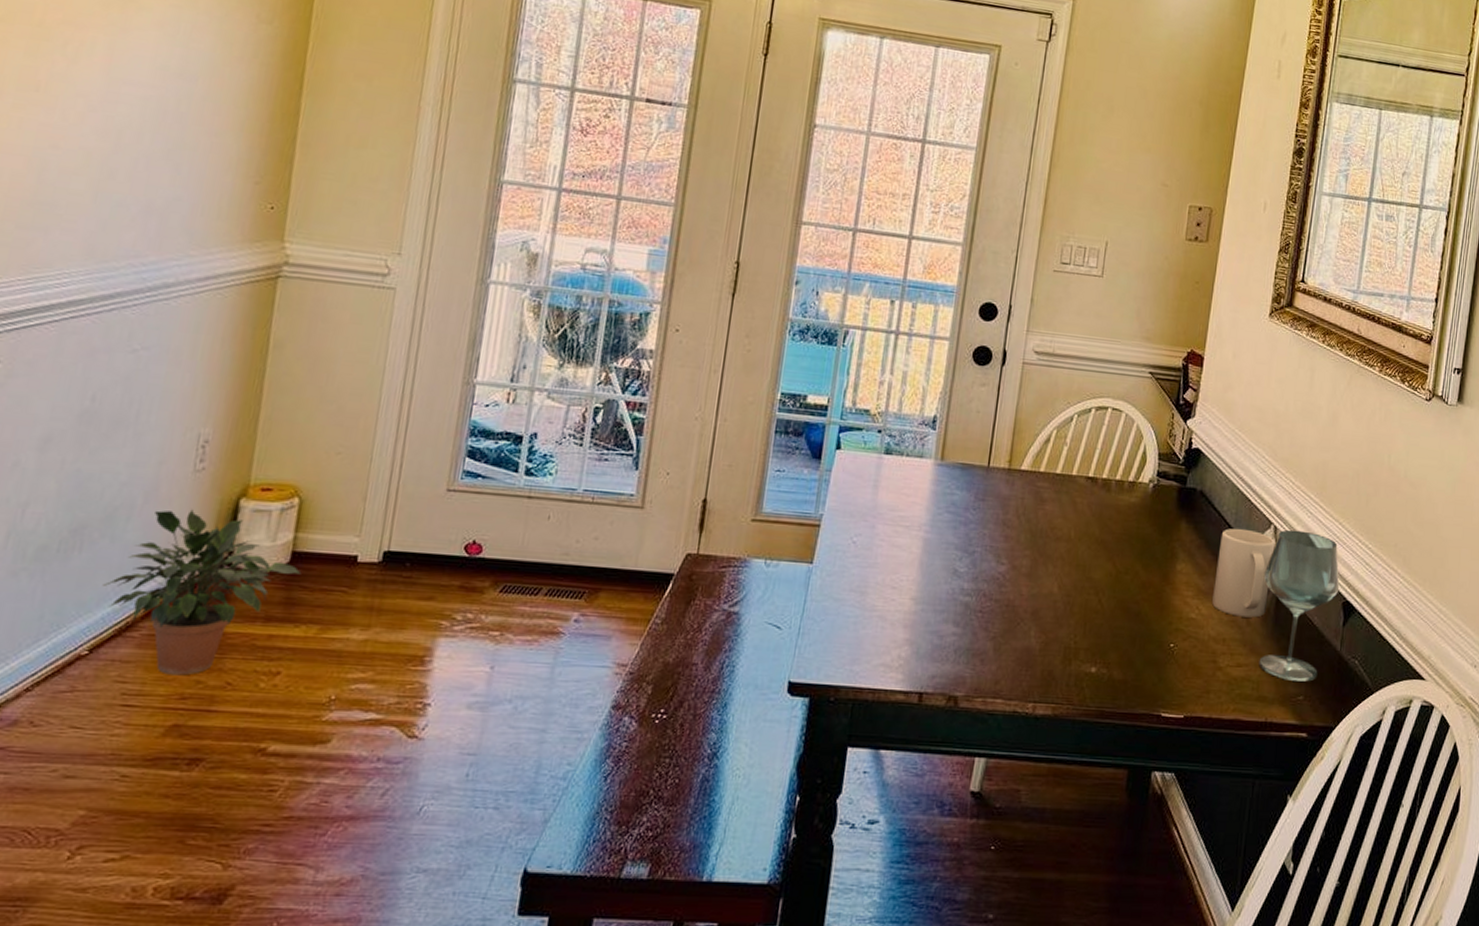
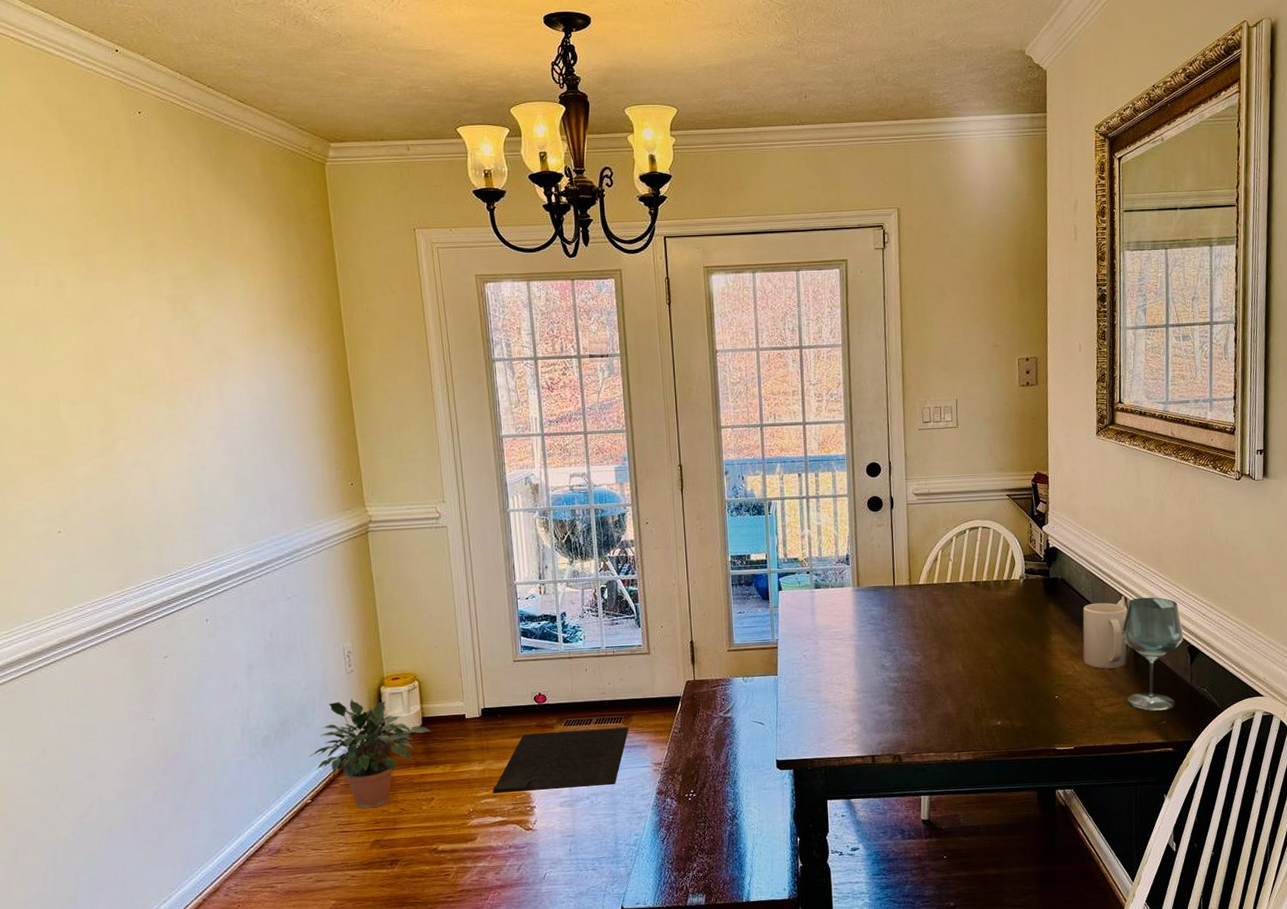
door mat: none [371,597,592,686] -> present [492,727,629,793]

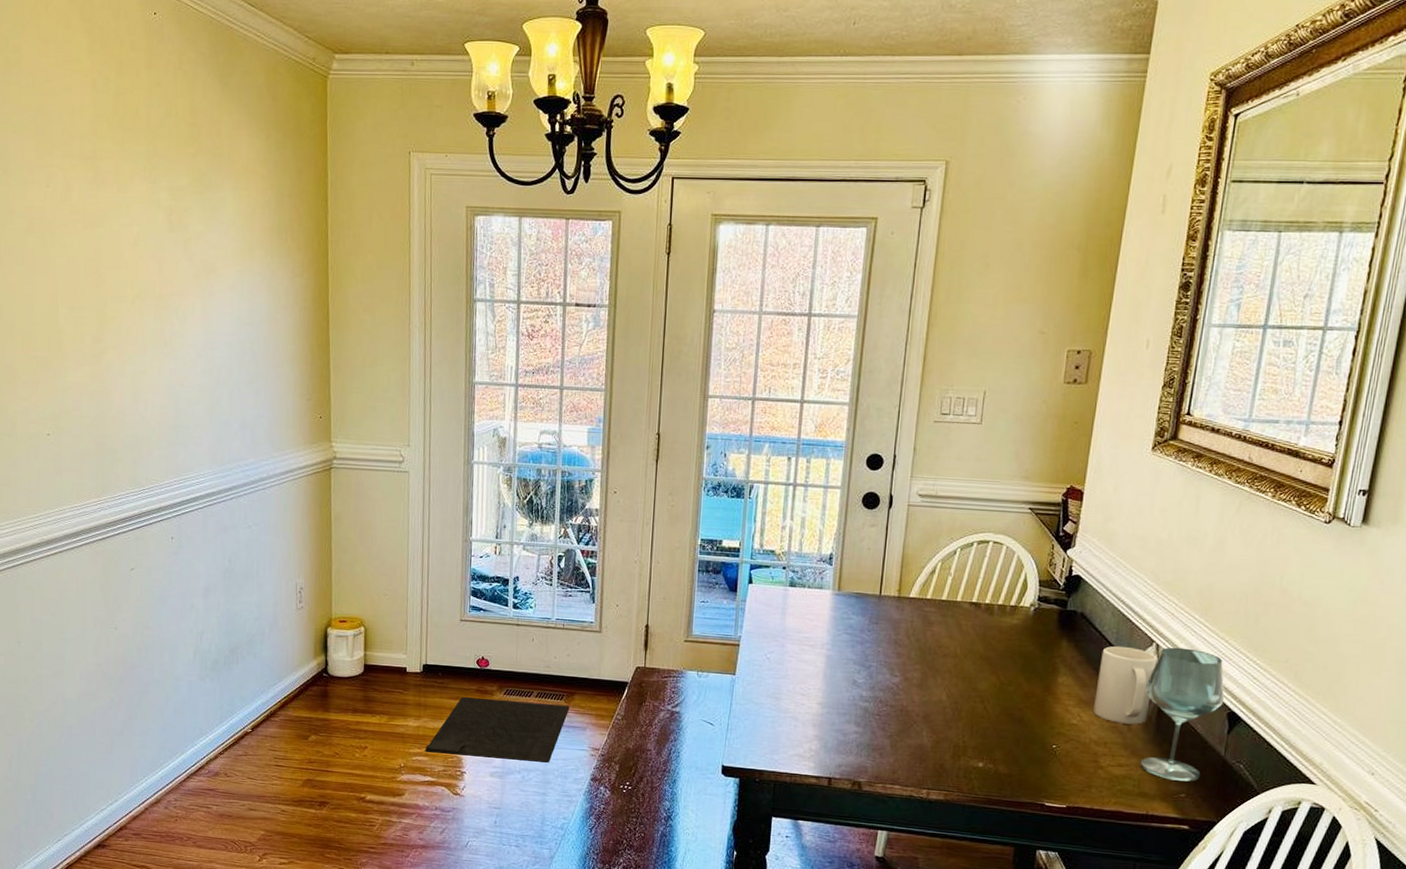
potted plant: present [308,699,432,809] -> none [253,635,372,748]

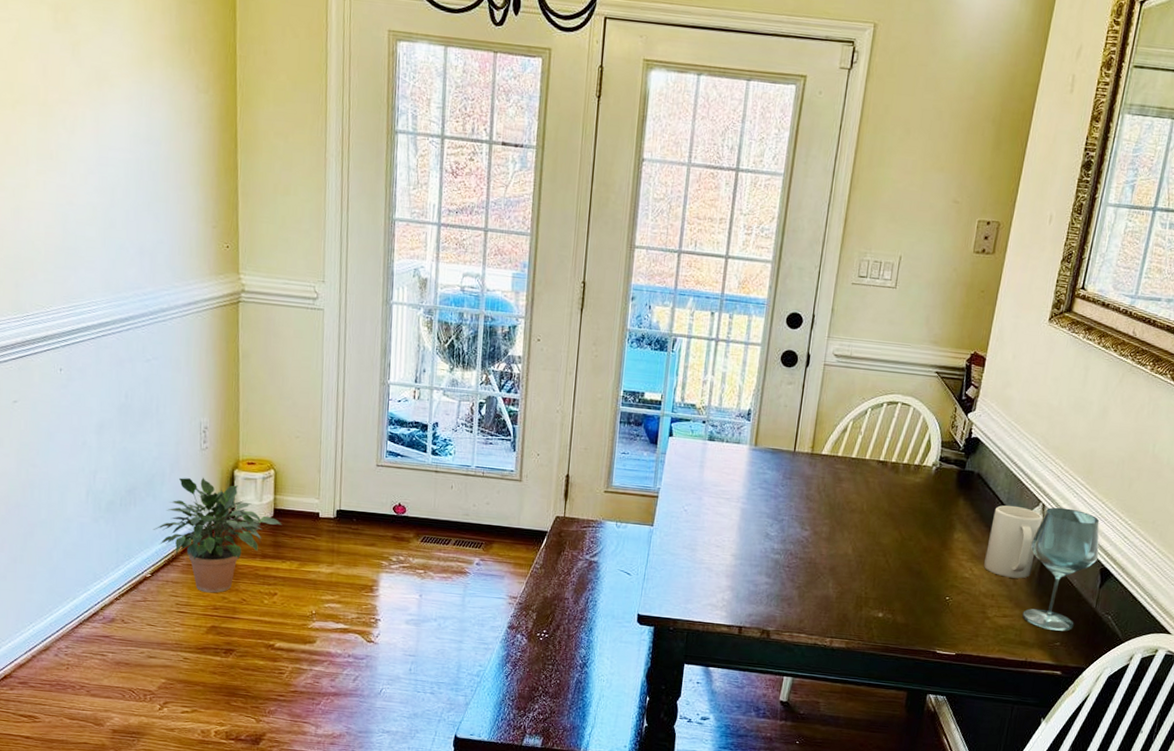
potted plant: none [253,635,372,748] -> present [153,477,282,594]
door mat: present [424,697,570,763] -> none [337,544,488,611]

